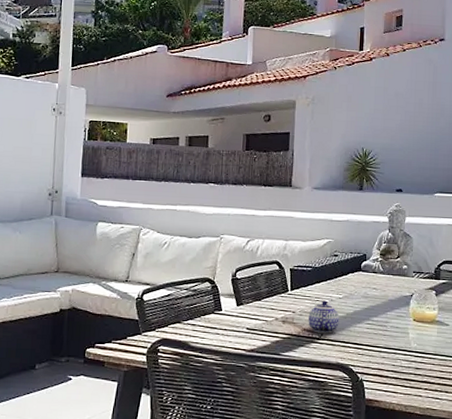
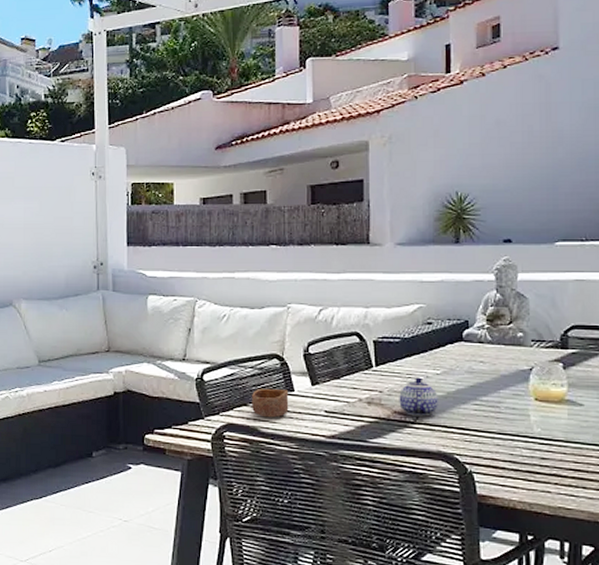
bowl: none [184,307,217,334] -> present [251,388,289,418]

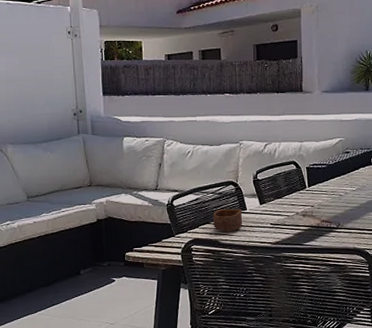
teapot: present [399,377,438,417] -> none [326,193,354,223]

